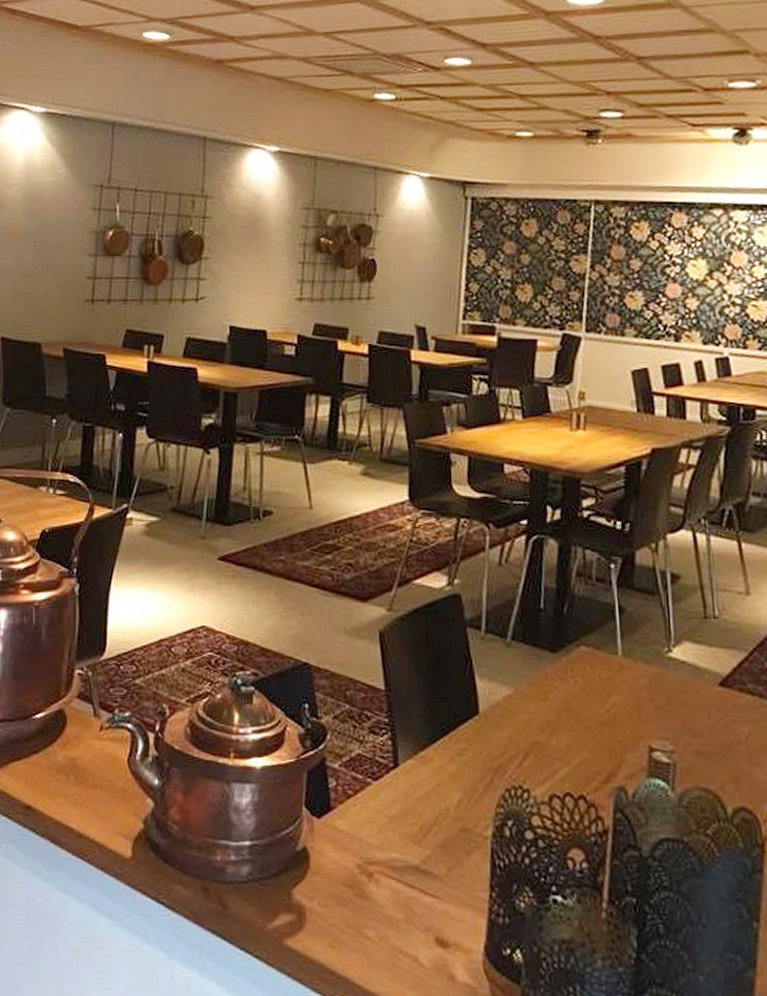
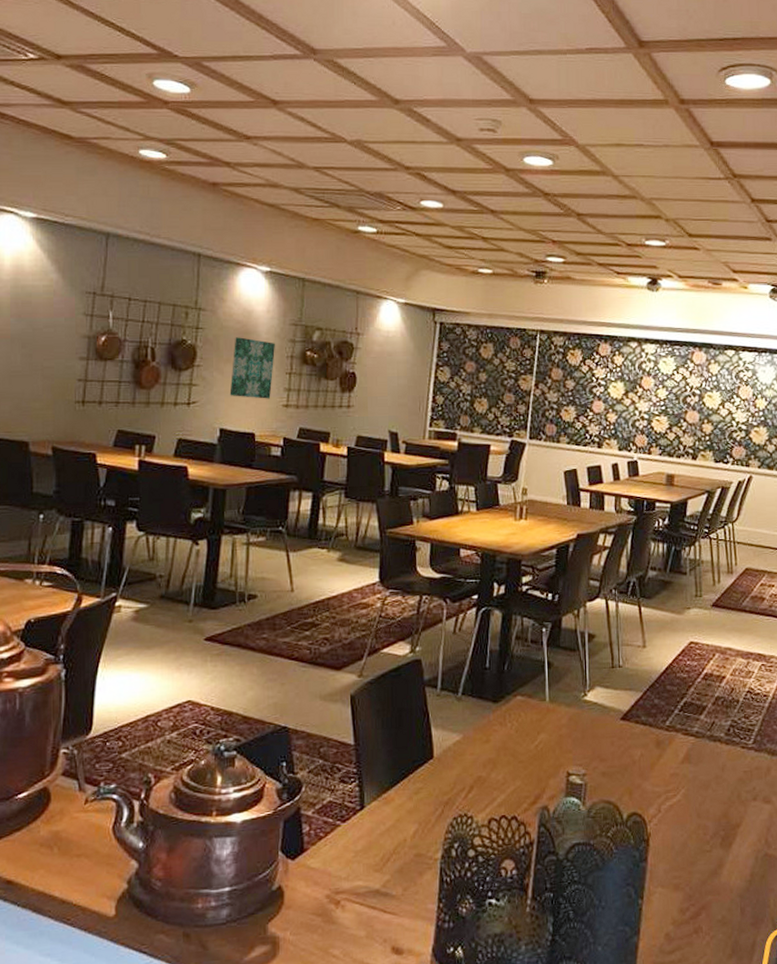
wall art: none [239,225,287,293] -> present [229,337,276,399]

